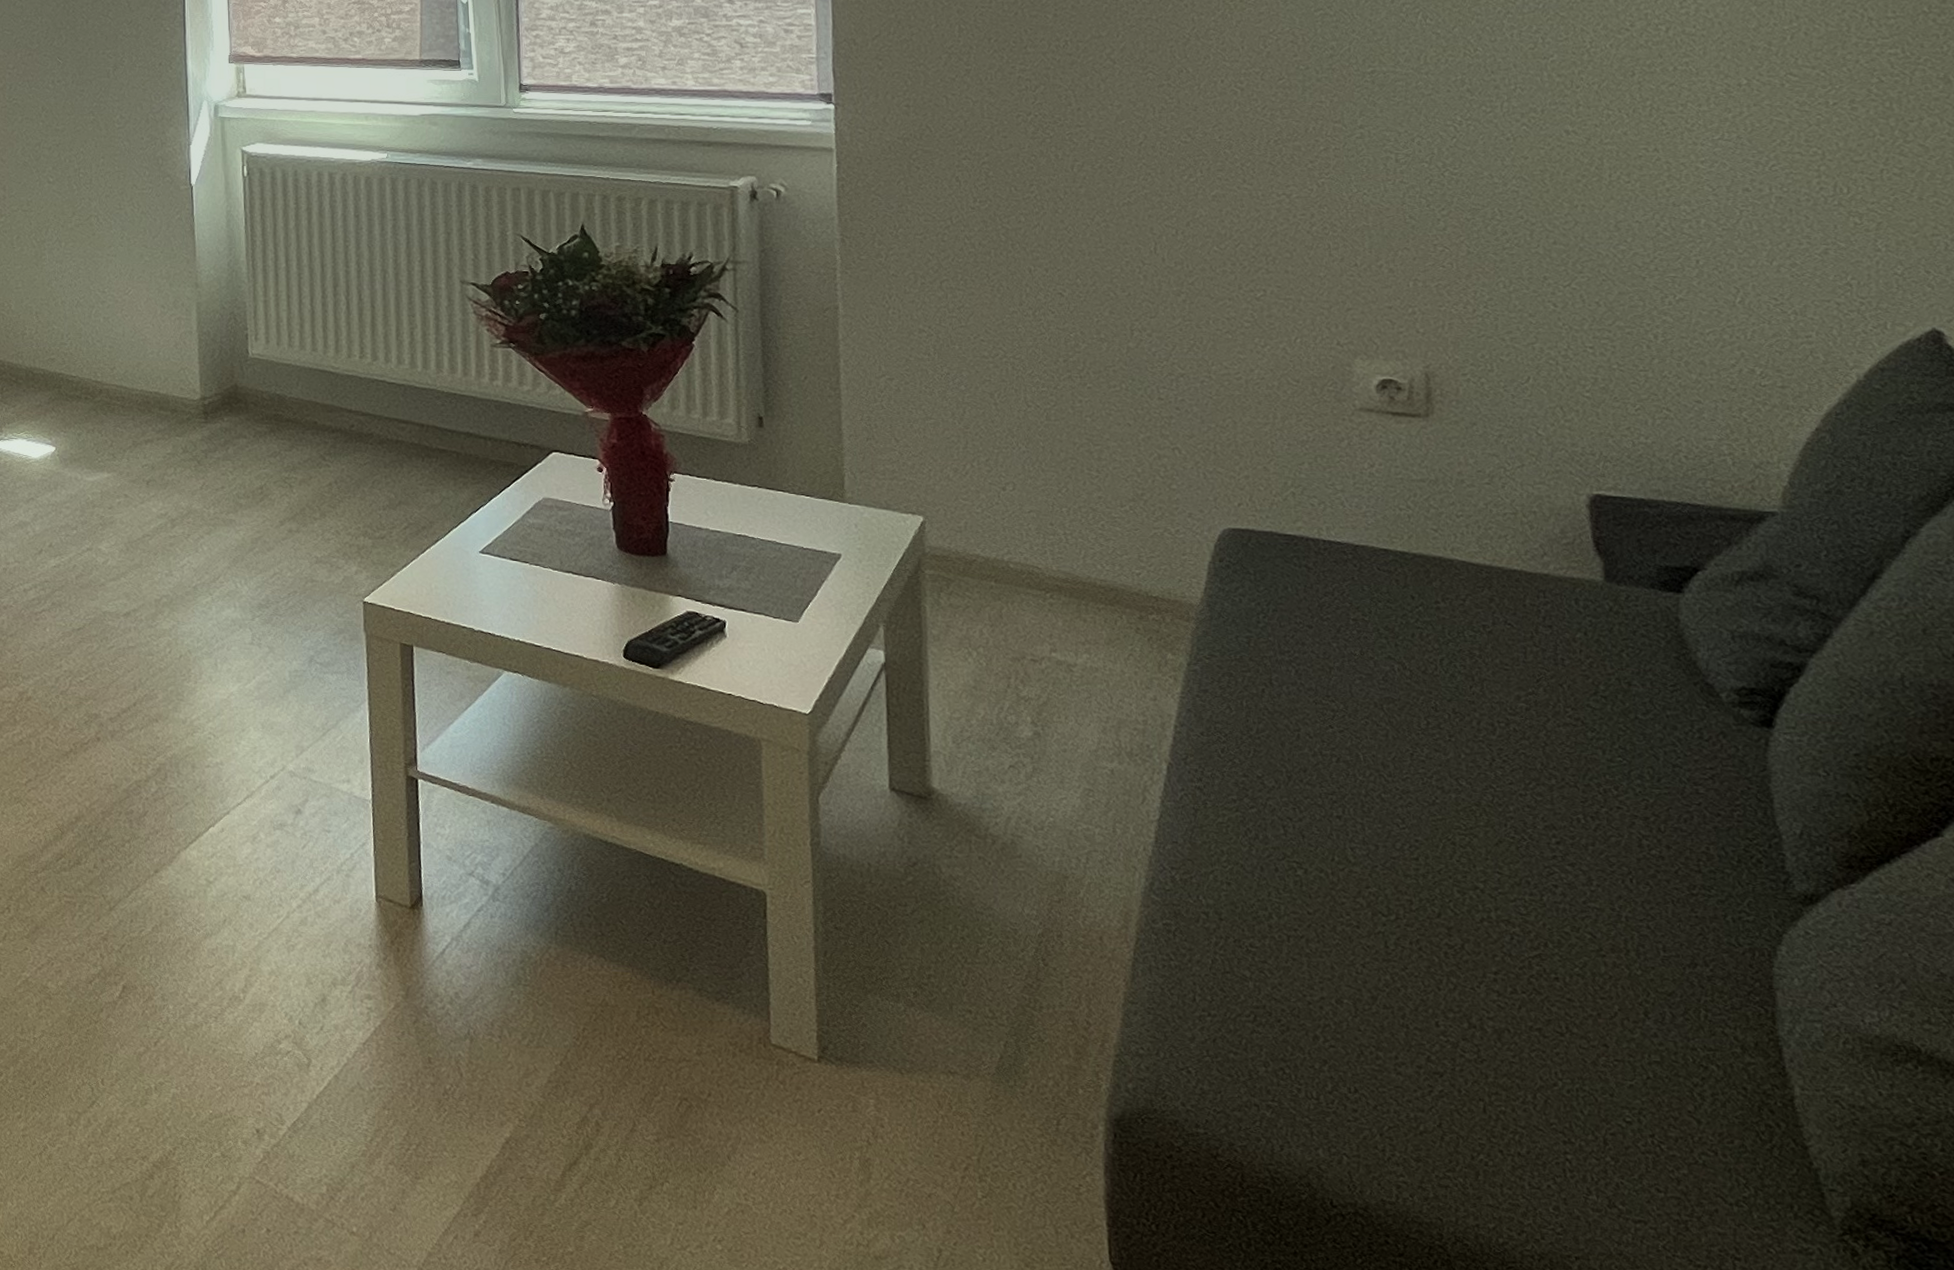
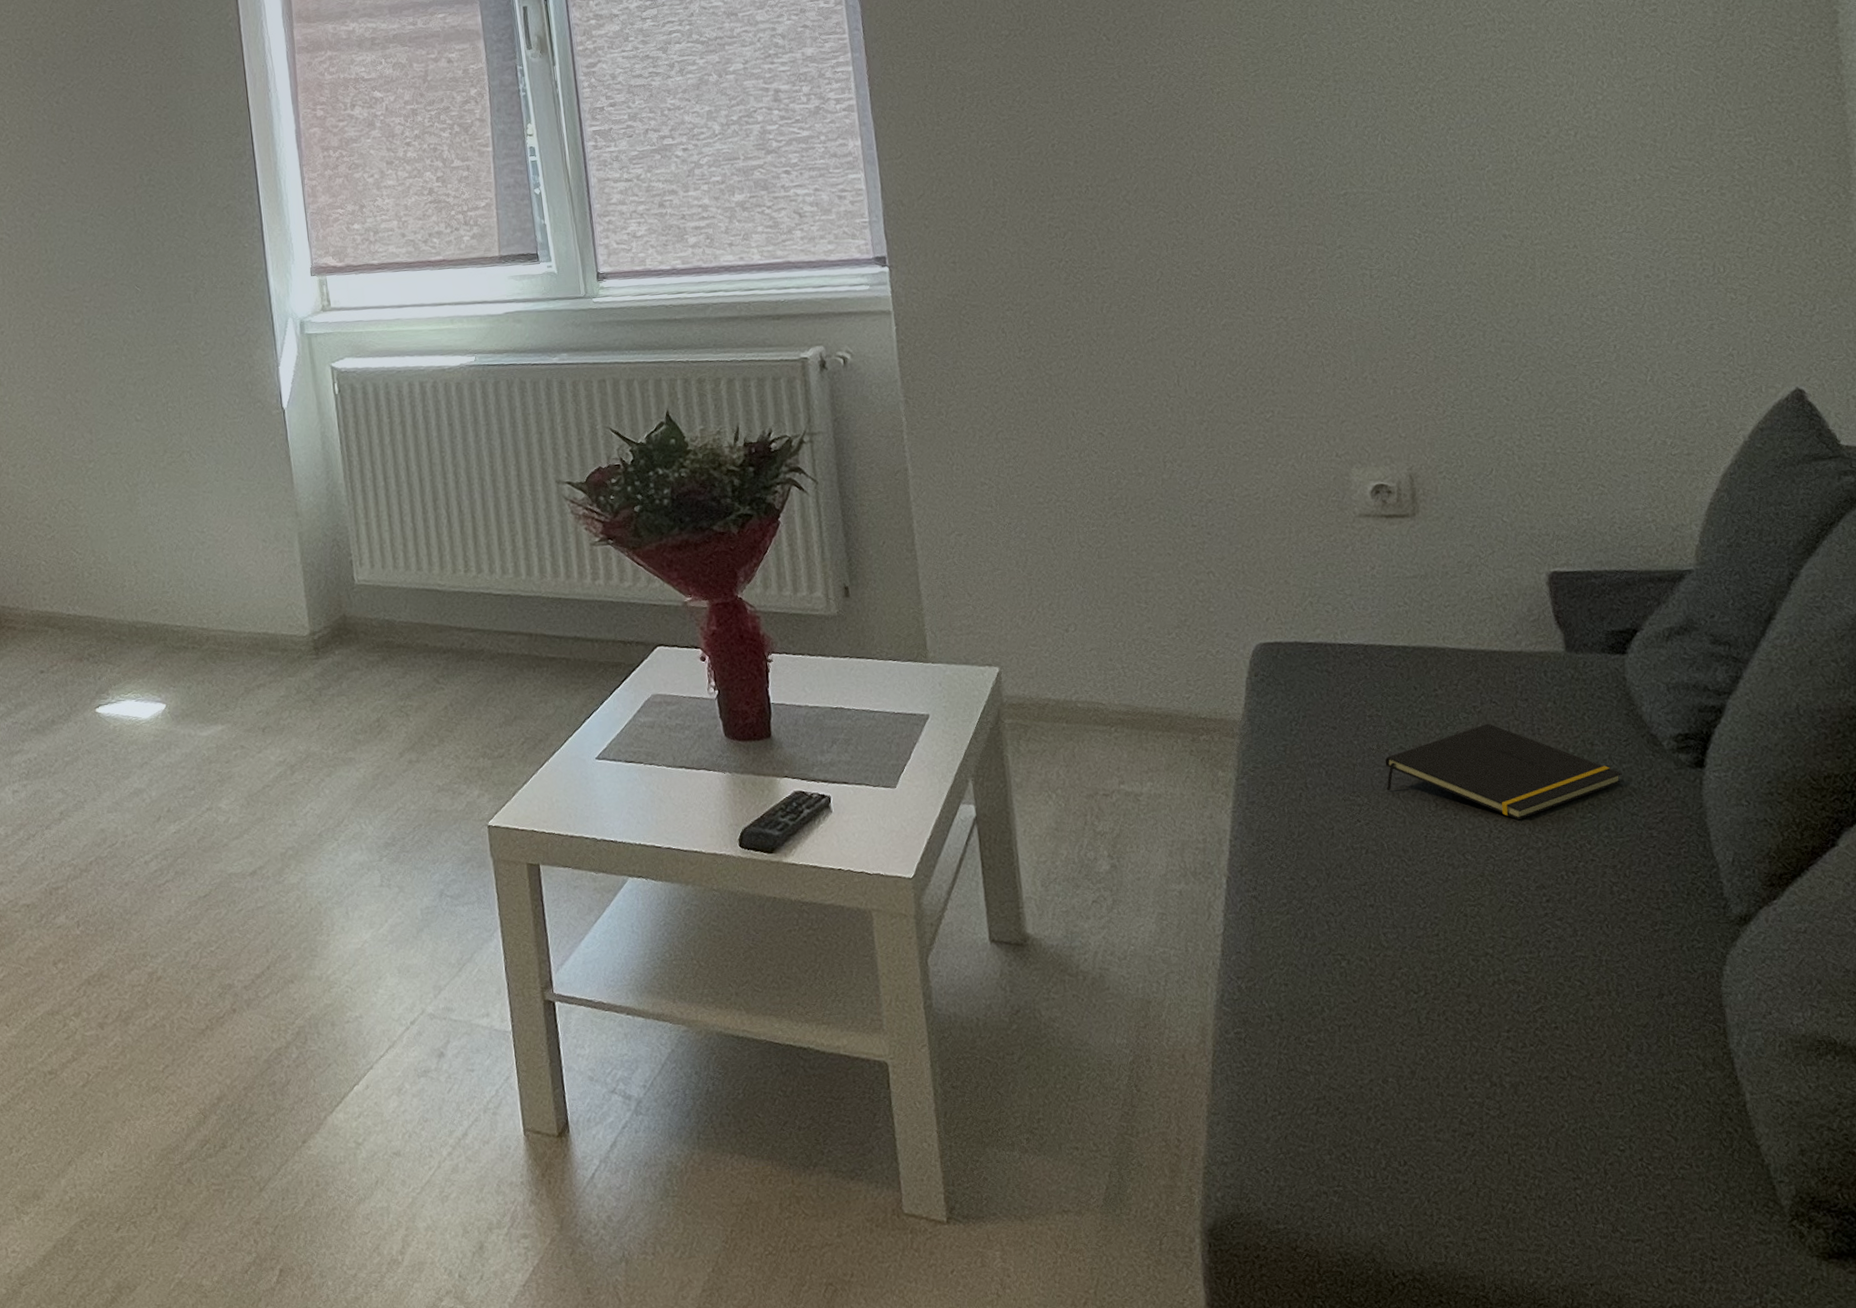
notepad: none [1368,645,1666,752] -> present [1385,723,1623,820]

